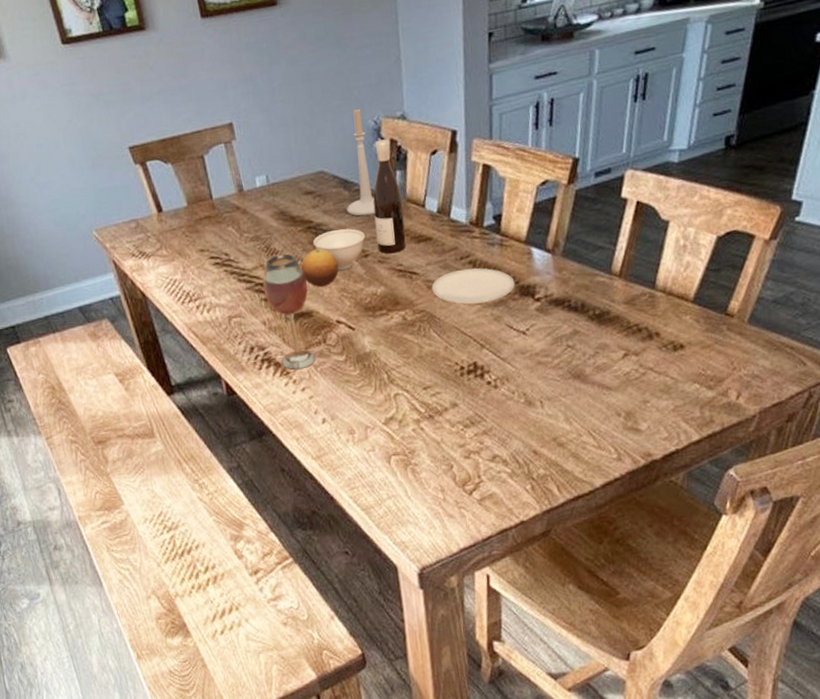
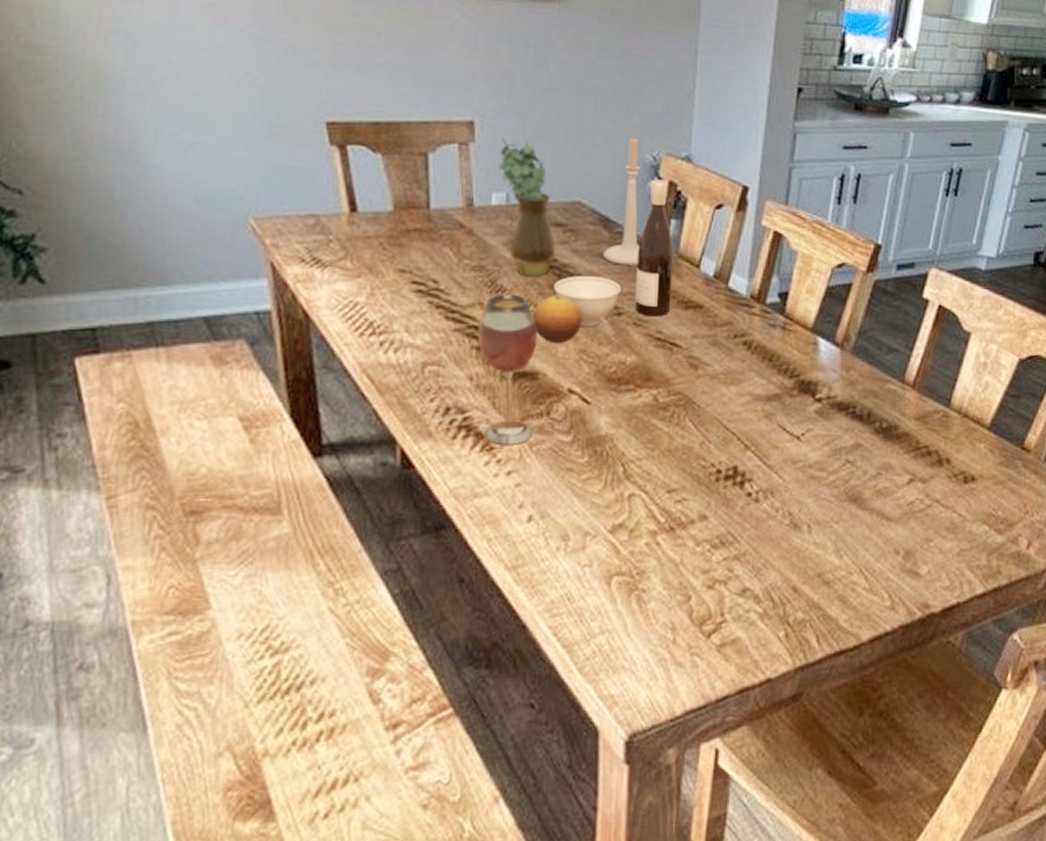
vase: none [255,130,311,239] -> present [497,138,556,277]
plate: present [431,268,515,305] -> none [694,349,795,395]

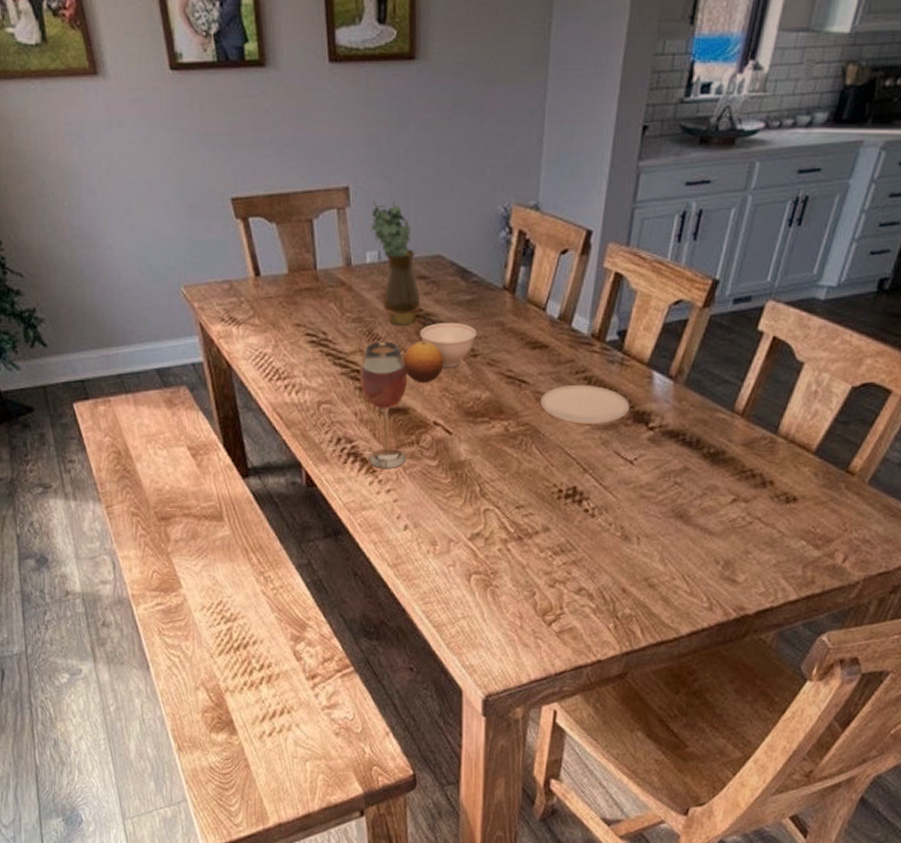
candlestick: present [603,138,641,266] -> none [461,190,494,311]
bottle: present [635,179,674,317] -> none [489,229,523,357]
plate: none [694,349,795,395] -> present [540,384,630,424]

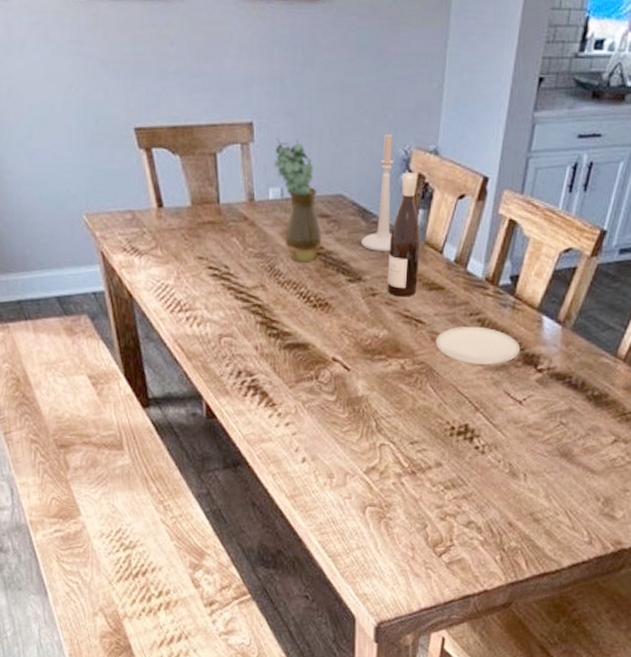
wineglass: present [359,341,408,468] -> none [261,277,308,402]
fruit: present [403,341,444,383] -> none [304,279,344,319]
bowl: present [420,322,477,368] -> none [321,260,376,306]
candlestick: none [461,190,494,311] -> present [361,133,395,252]
bottle: none [489,229,523,357] -> present [387,172,421,297]

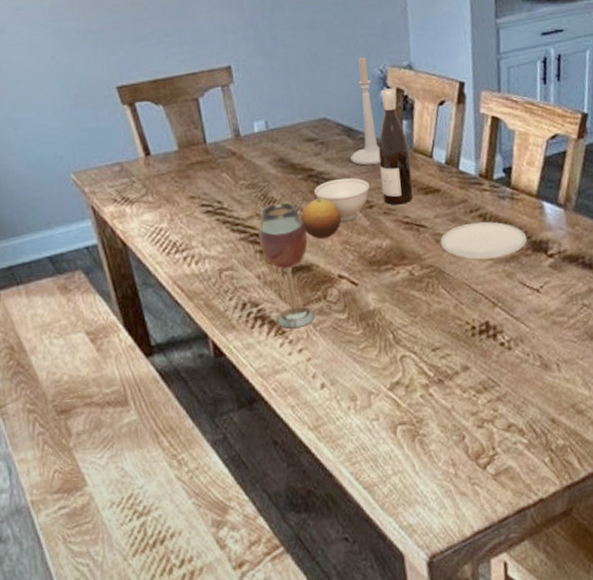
wineglass: none [261,277,308,402] -> present [258,203,314,329]
vase: present [273,137,322,262] -> none [255,75,312,187]
fruit: none [304,279,344,319] -> present [300,198,342,239]
bowl: none [321,260,376,306] -> present [314,178,370,222]

